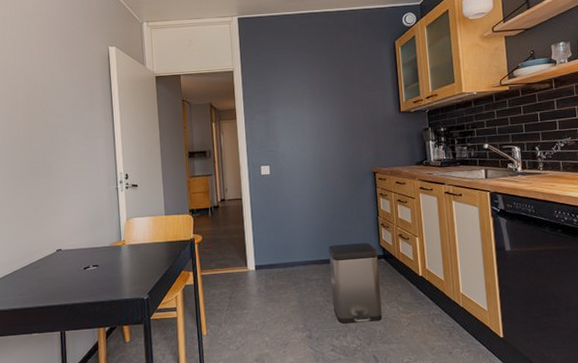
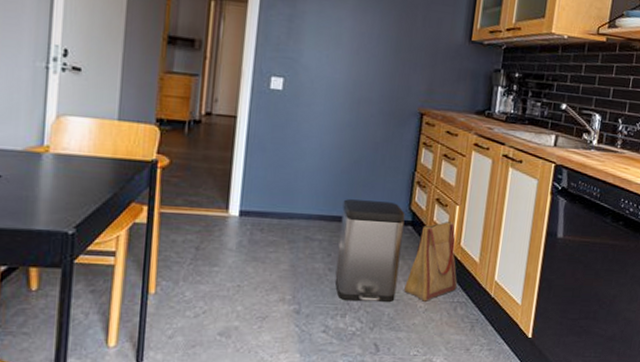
shopping bag: none [388,251,431,317] -> present [404,222,458,302]

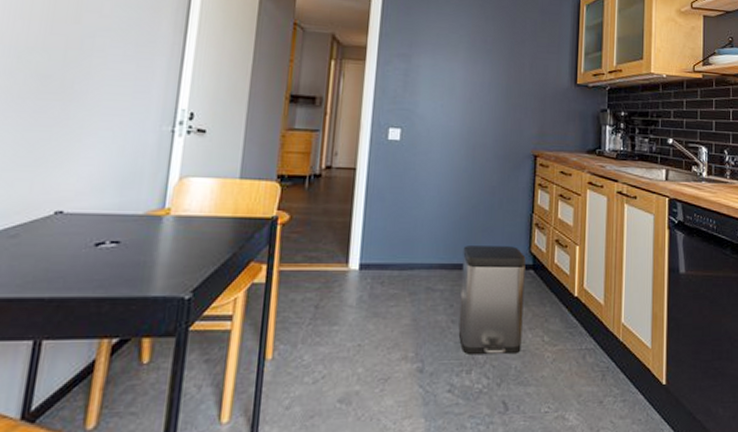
shopping bag: present [404,222,458,302] -> none [530,263,585,351]

